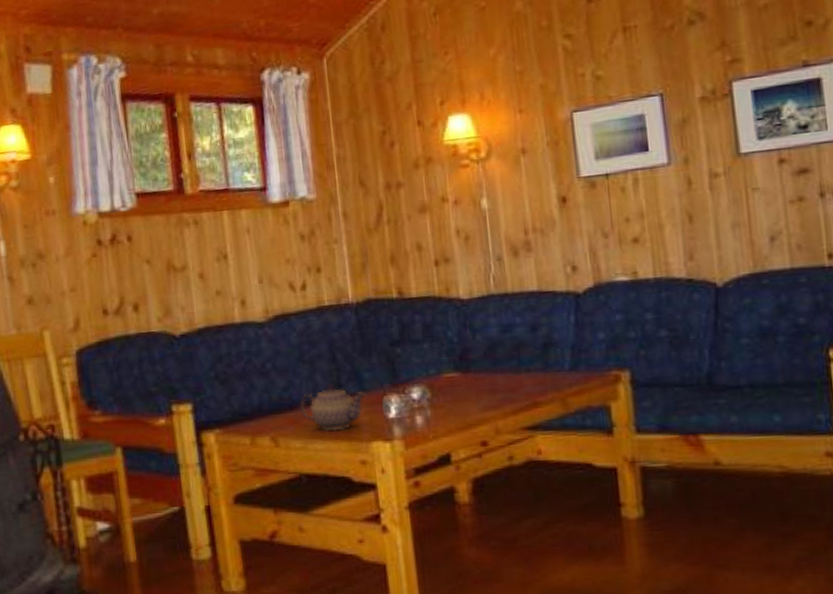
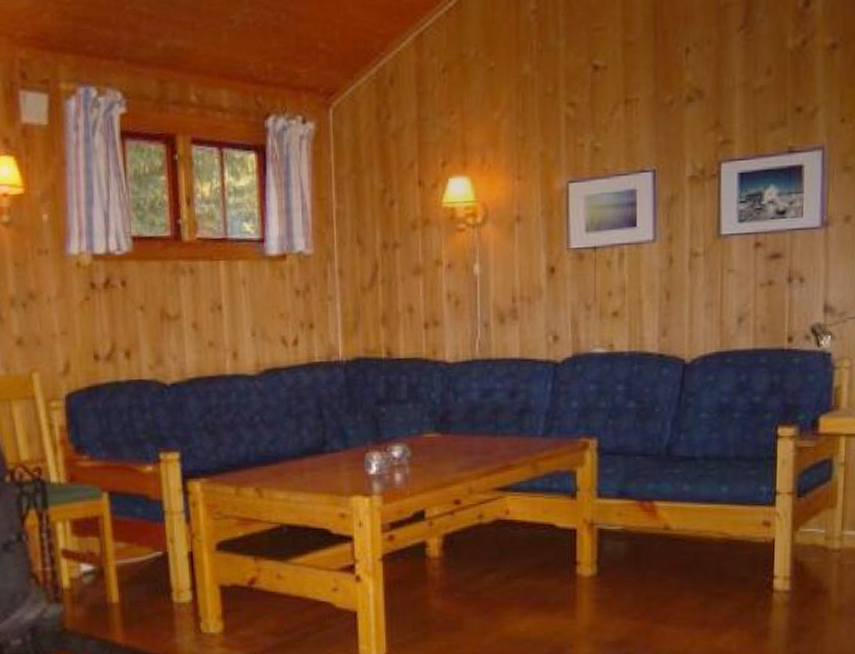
teapot: present [299,384,366,432] -> none [284,439,349,485]

